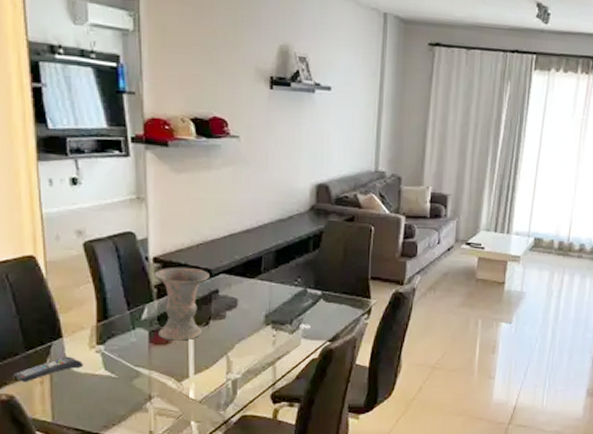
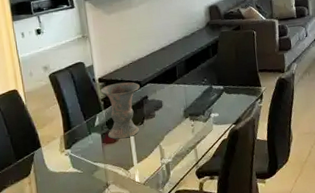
remote control: present [13,356,83,383] -> none [9,160,57,185]

